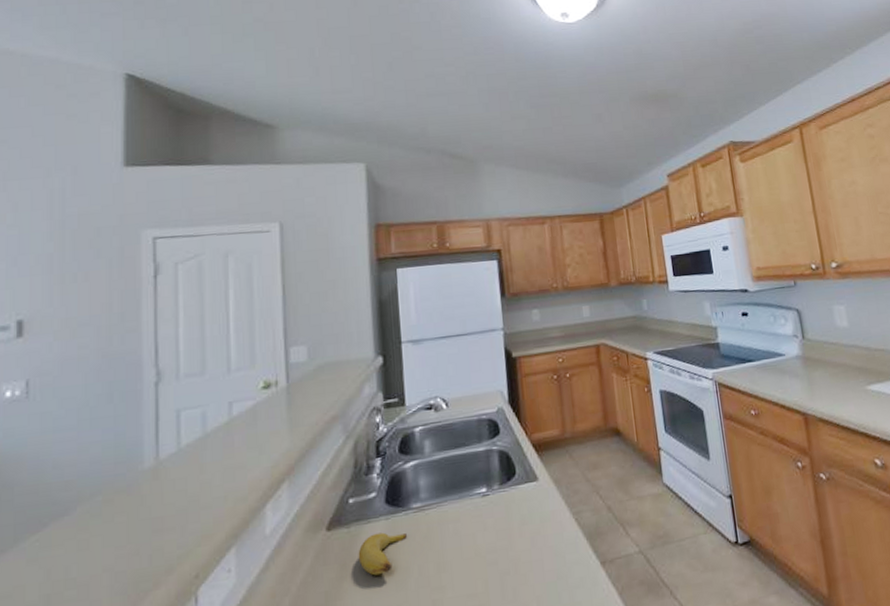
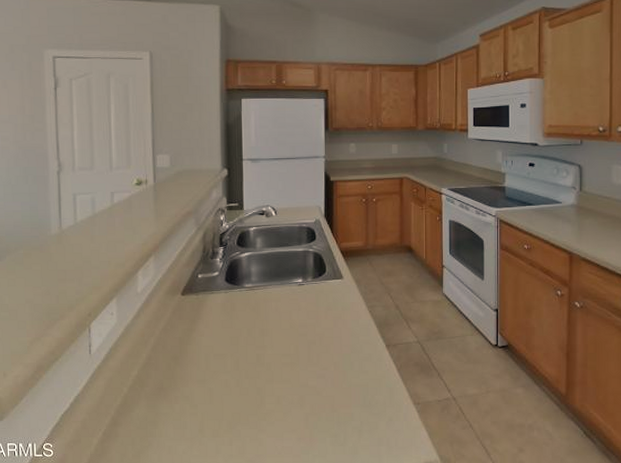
banana: present [358,532,407,576] -> none [204,302,240,332]

